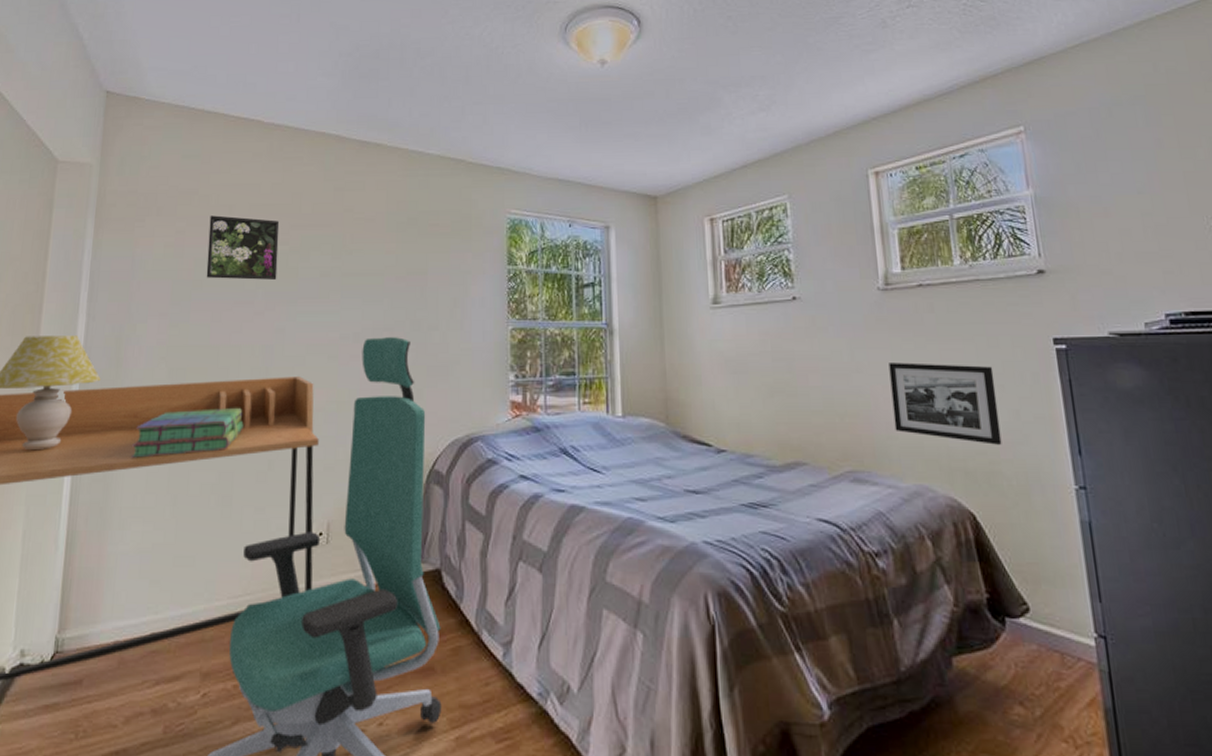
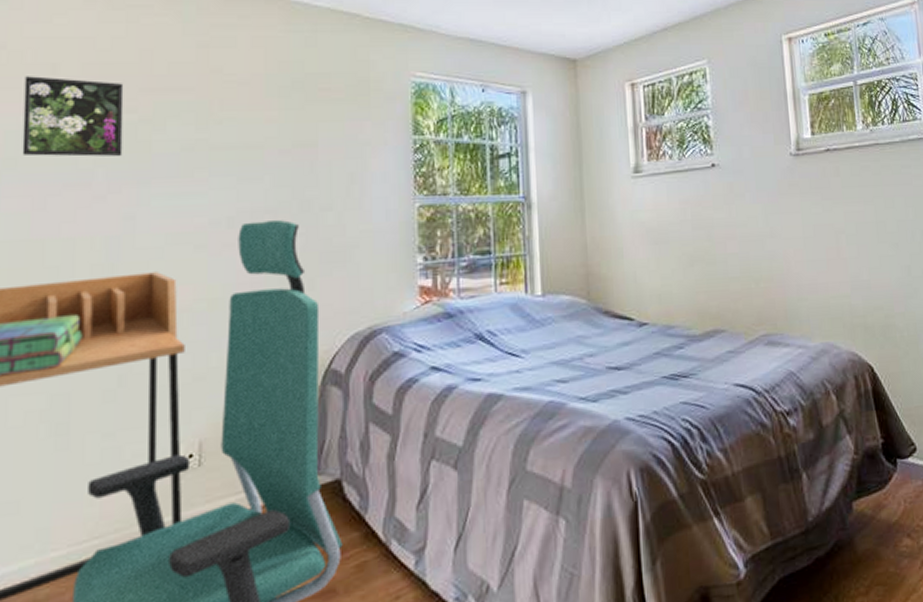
picture frame: present [889,362,1002,445] -> none [799,225,896,300]

